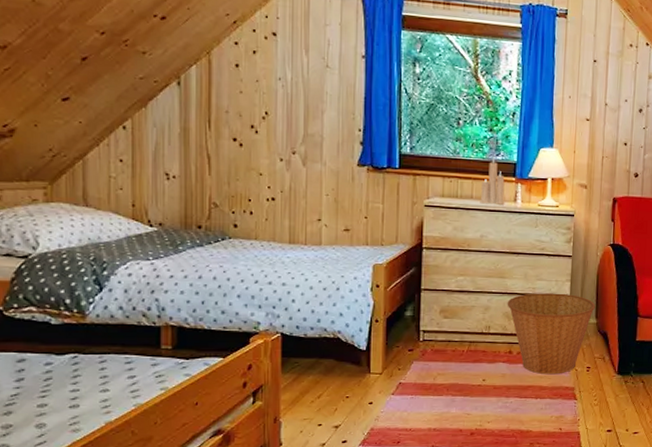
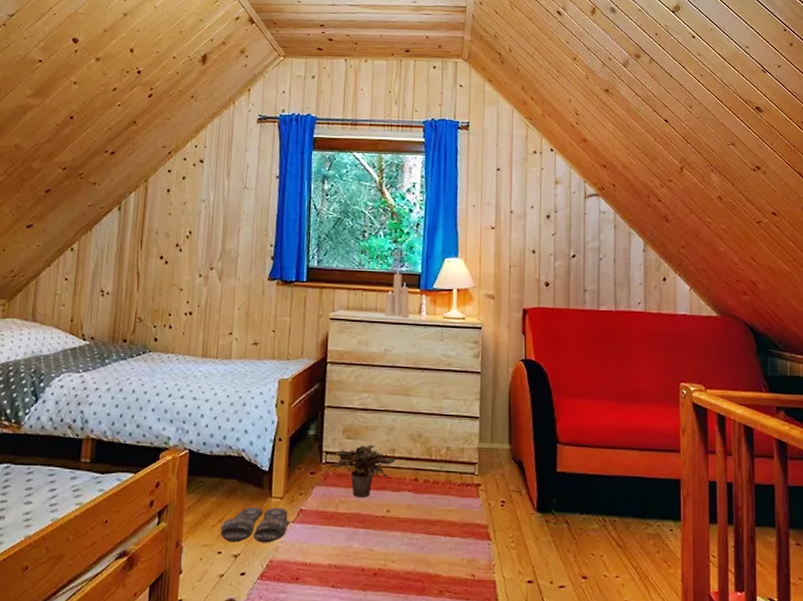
slippers: none [319,382,390,415] -> present [220,506,290,543]
potted plant: none [426,323,492,370] -> present [328,444,397,497]
basket: present [507,293,596,375] -> none [412,413,509,509]

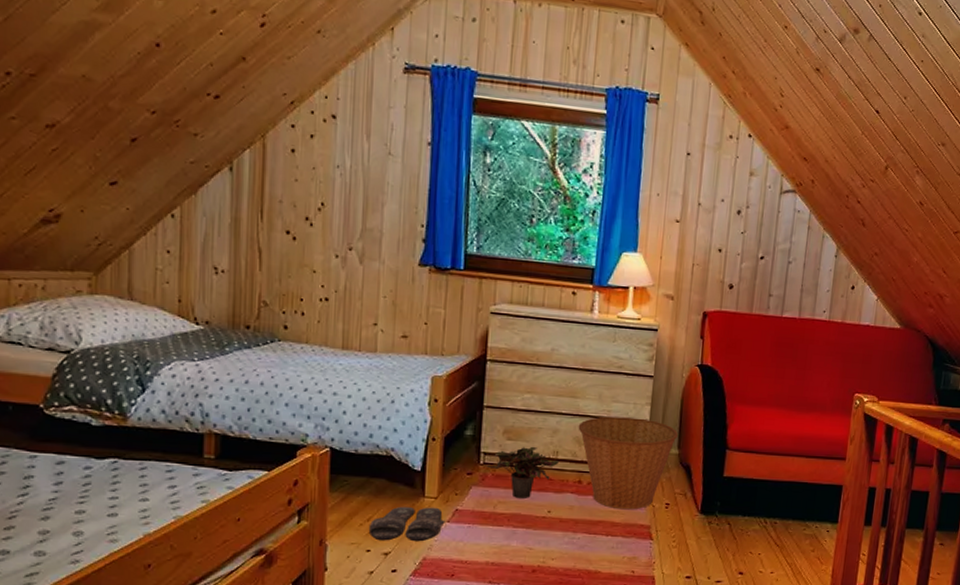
candle: present [384,268,410,317] -> none [552,260,581,315]
basket: none [412,413,509,509] -> present [578,416,679,510]

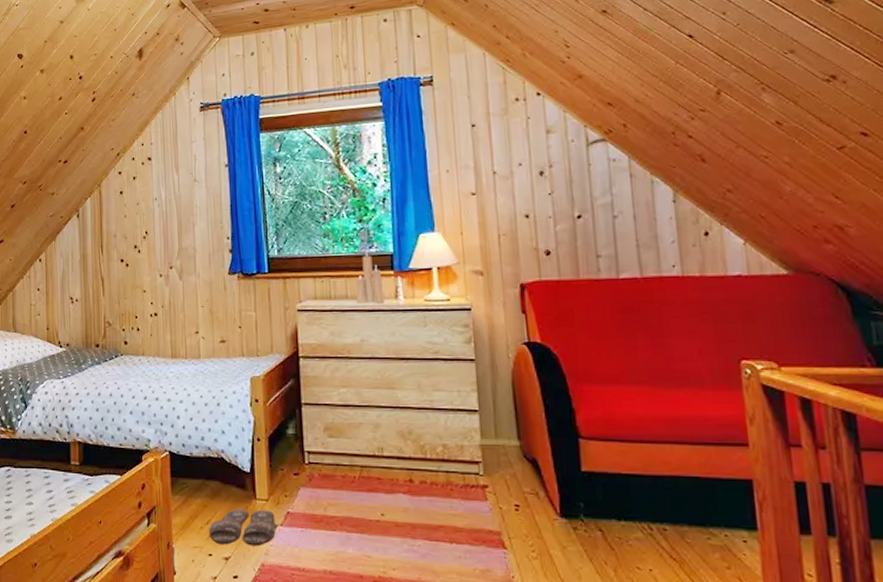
potted plant: present [486,446,560,498] -> none [311,443,386,500]
candle: none [552,260,581,315] -> present [356,250,385,304]
basket: present [578,416,679,510] -> none [400,407,516,513]

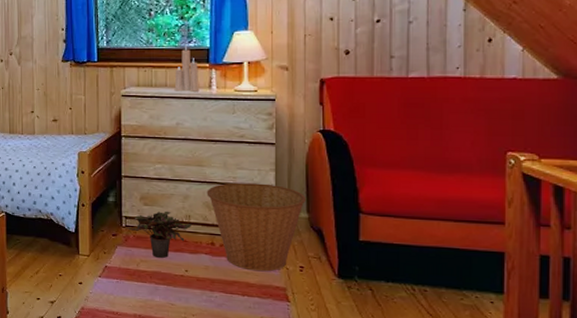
slippers: present [208,509,278,546] -> none [37,262,97,293]
potted plant: none [311,443,386,500] -> present [128,211,193,258]
basket: none [400,407,516,513] -> present [206,182,307,272]

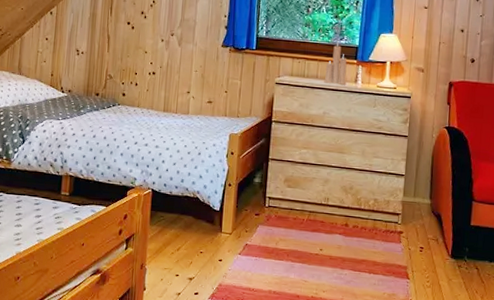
potted plant: present [128,211,193,258] -> none [270,193,330,237]
basket: present [206,182,307,272] -> none [345,169,430,252]

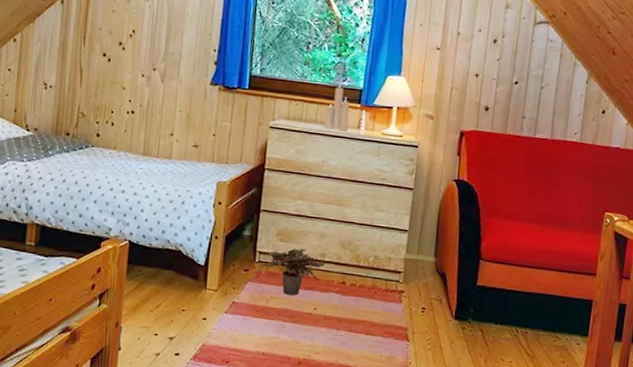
potted plant: none [270,193,330,237] -> present [261,248,326,296]

